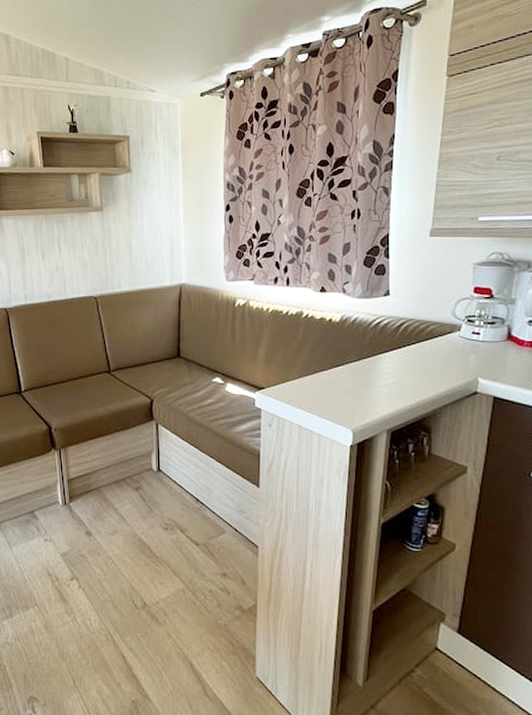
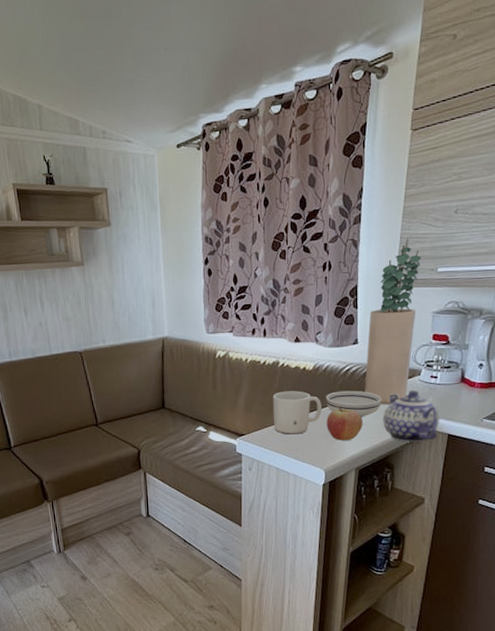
mug: none [295,343,349,390] -> present [272,391,322,435]
bowl: none [354,345,416,375] -> present [326,390,381,418]
fruit: none [355,361,395,400] -> present [326,406,363,441]
vase: none [397,185,459,362] -> present [364,238,421,405]
teapot: none [418,346,484,403] -> present [383,389,440,442]

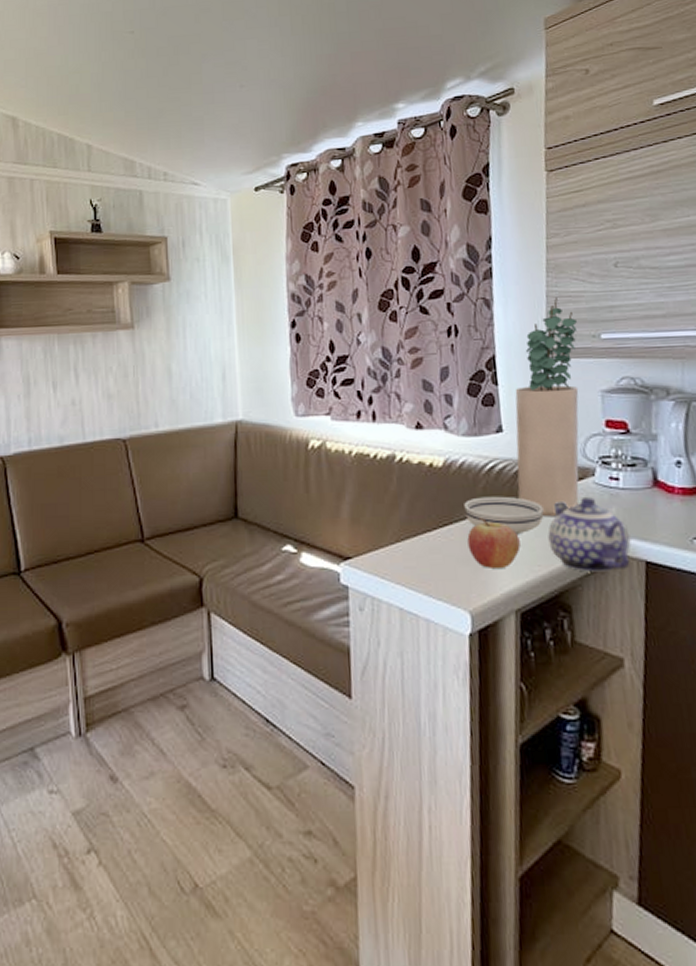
candle: present [44,226,66,256] -> none [85,281,112,317]
mug: present [272,391,322,435] -> none [388,495,460,559]

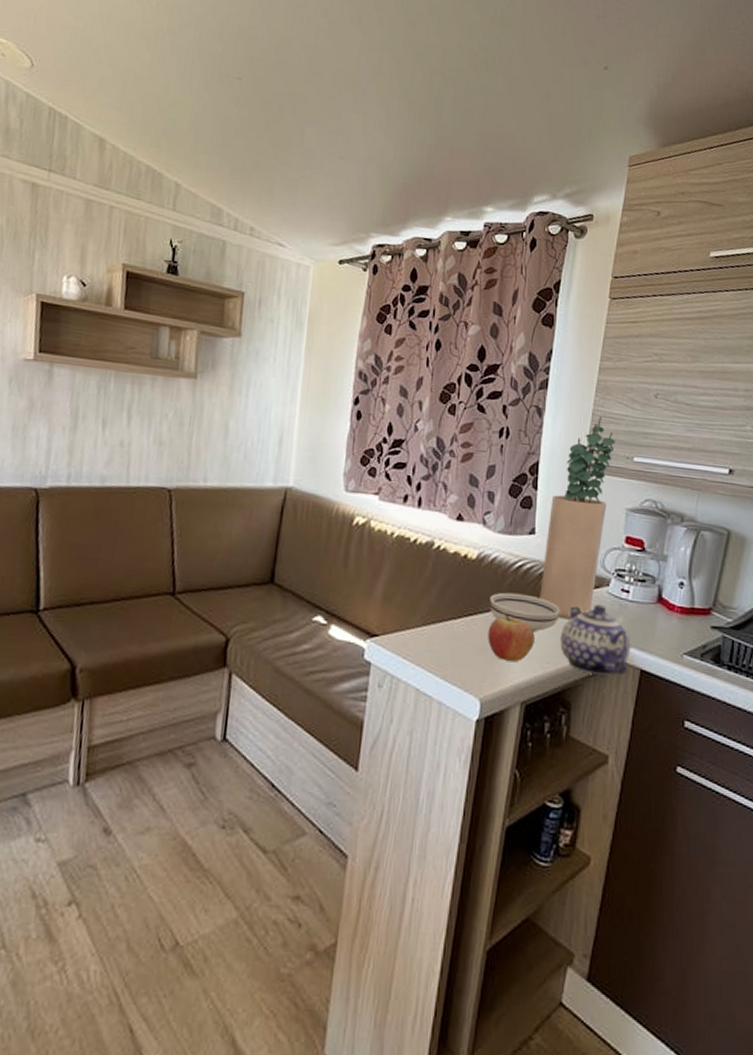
candle: none [85,281,112,317] -> present [149,323,177,361]

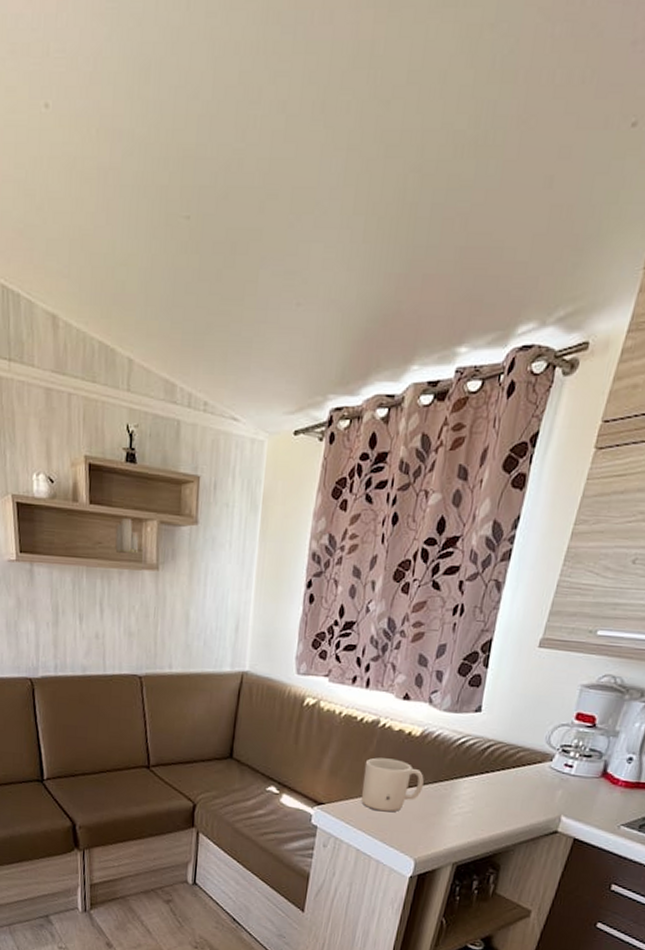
mug: none [418,582,484,645] -> present [361,757,424,813]
fruit: present [488,612,535,662] -> none [425,785,472,829]
bowl: present [489,592,560,632] -> none [429,766,499,803]
vase: present [539,416,615,620] -> none [479,587,579,792]
teapot: present [560,604,631,675] -> none [495,777,568,843]

